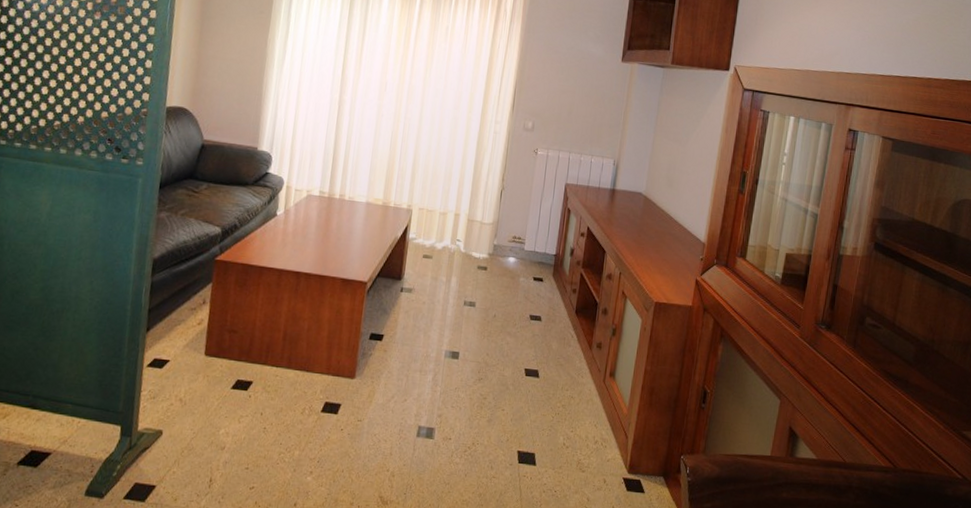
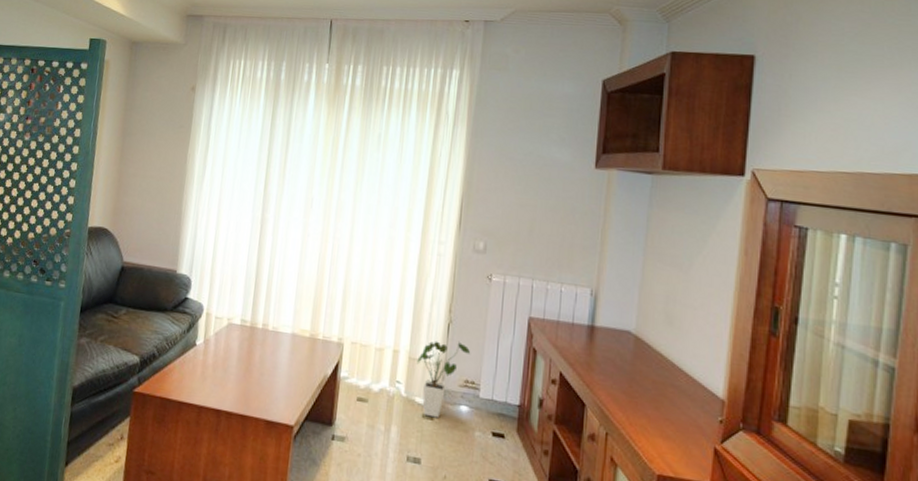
house plant: none [474,204,519,269] -> present [417,341,471,419]

